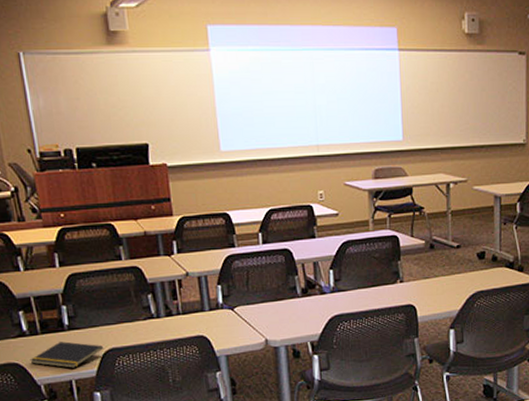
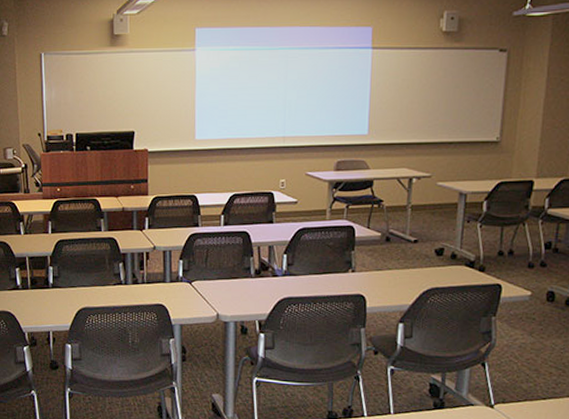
notepad: present [30,341,103,368] -> none [19,297,78,321]

